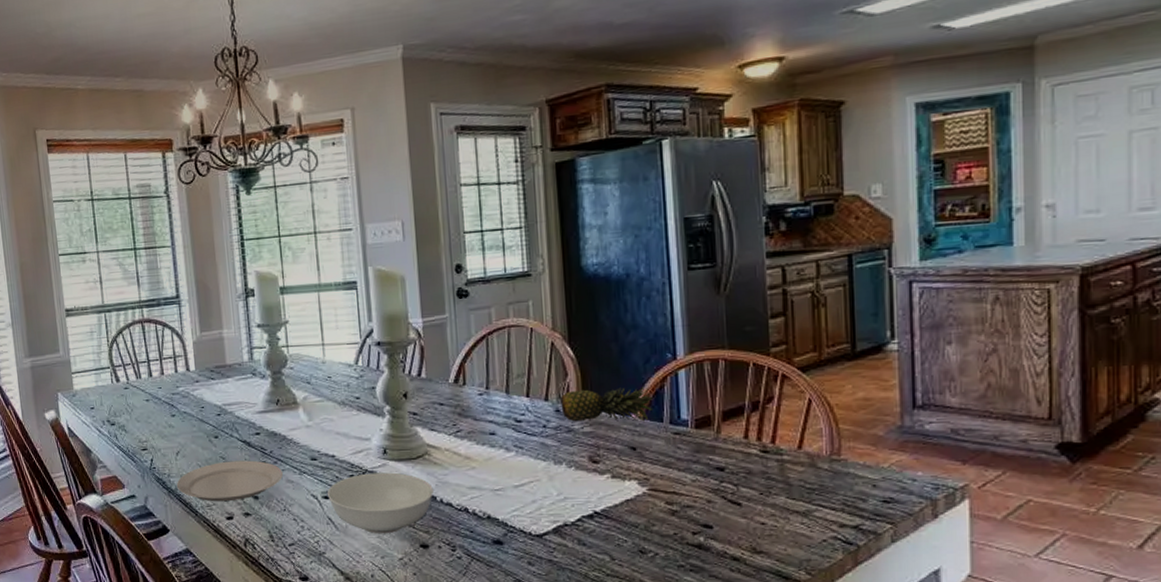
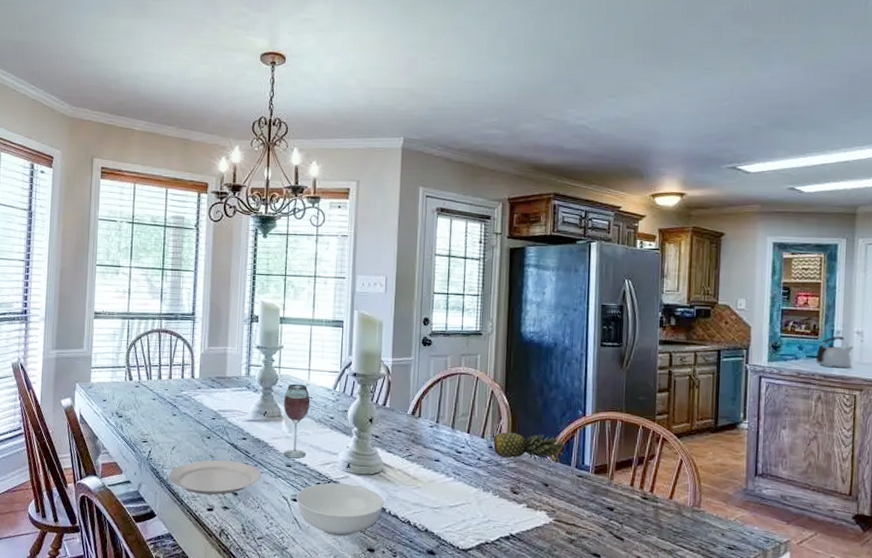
wineglass: none [297,362,332,450] -> present [283,384,310,459]
kettle: none [988,214,1043,258] -> present [815,336,854,369]

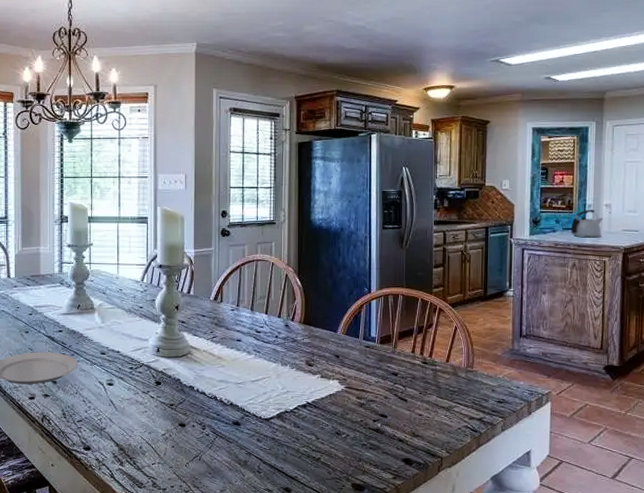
wineglass: present [283,384,310,459] -> none [95,278,120,346]
bowl: present [295,482,384,537] -> none [111,366,192,415]
fruit: present [493,432,565,463] -> none [288,311,353,336]

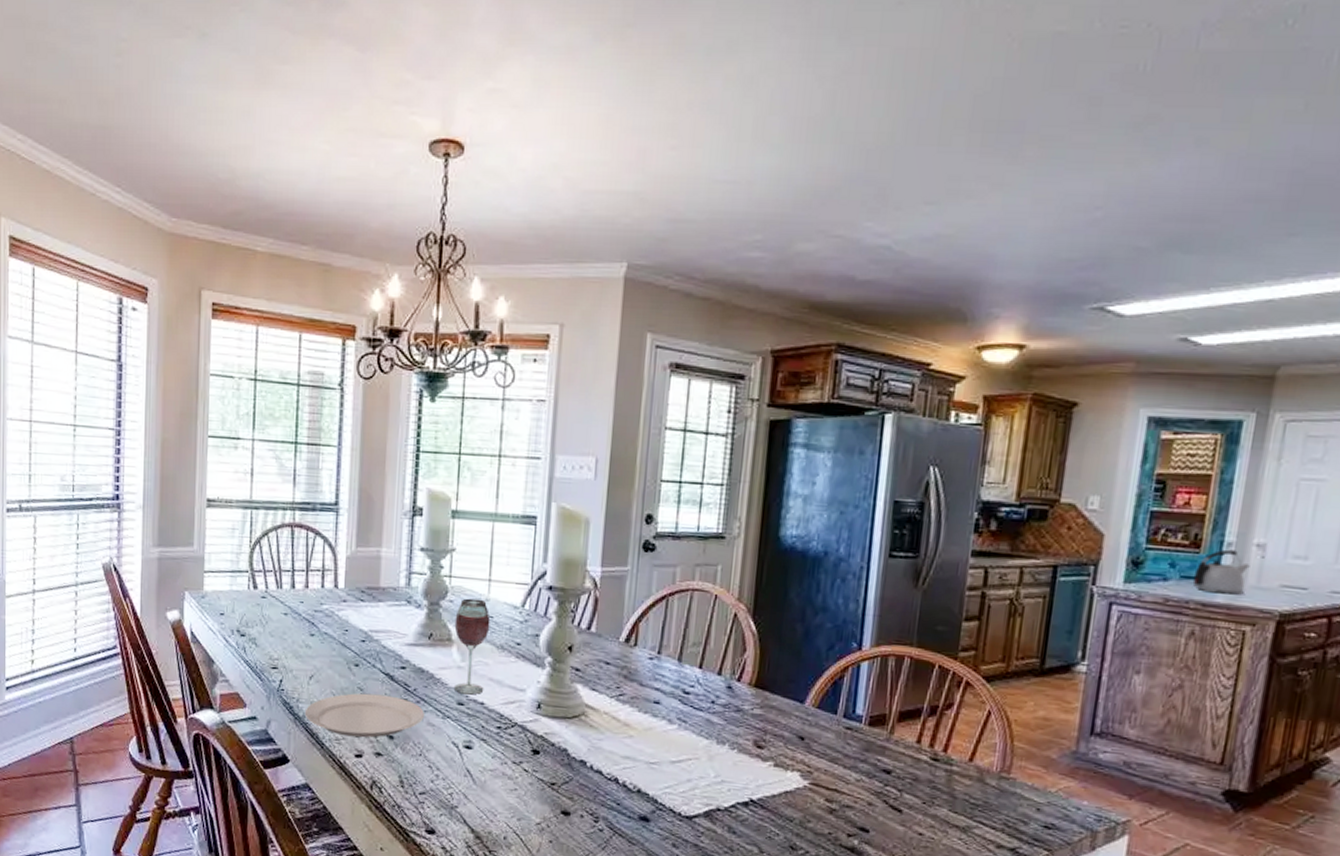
wineglass: none [95,278,120,346] -> present [453,598,491,695]

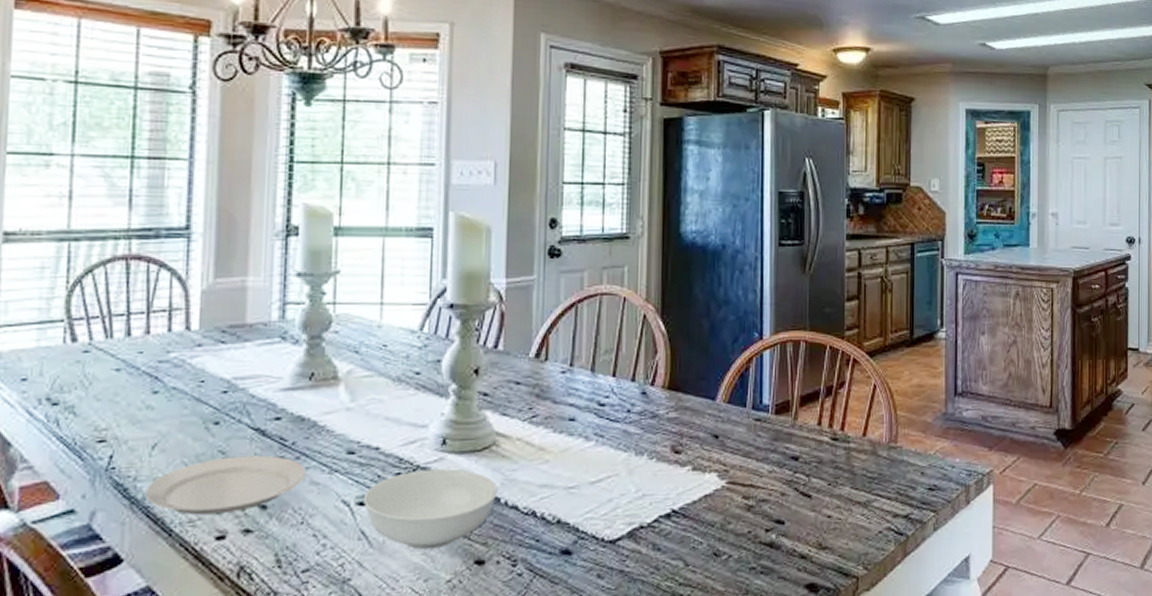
wineglass: present [453,598,491,695] -> none [341,326,384,441]
bowl: none [469,726,585,795] -> present [362,468,498,550]
kettle: present [1192,549,1250,595] -> none [1012,219,1050,257]

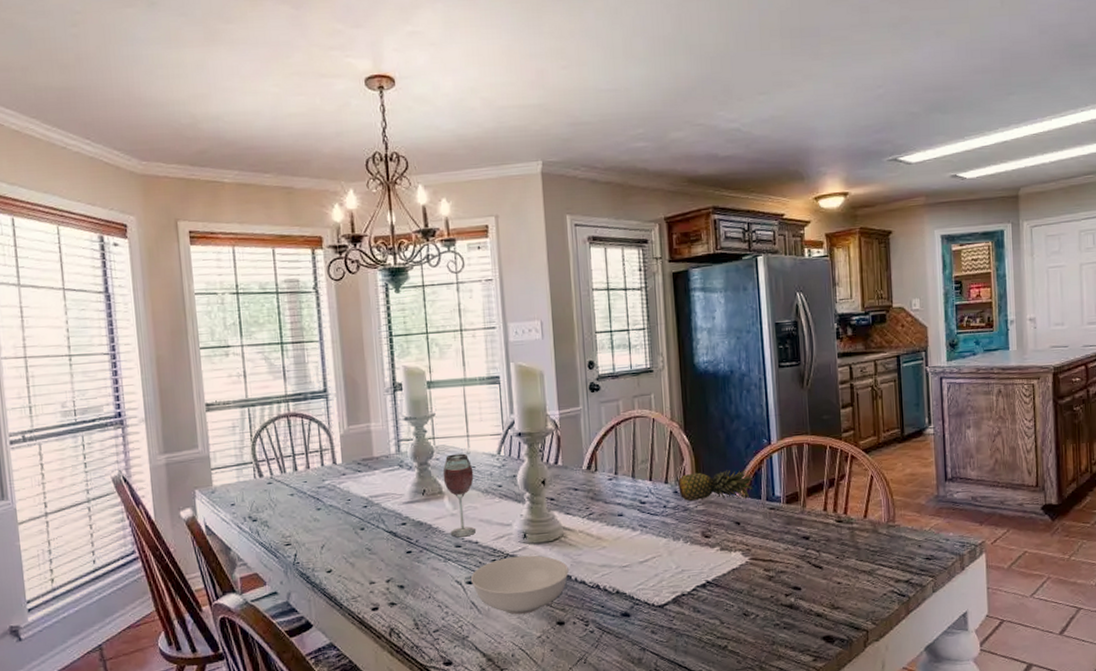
plate: present [144,455,306,516] -> none [320,550,428,594]
wineglass: none [341,326,384,441] -> present [442,453,476,538]
fruit: none [646,368,738,406] -> present [677,468,753,502]

